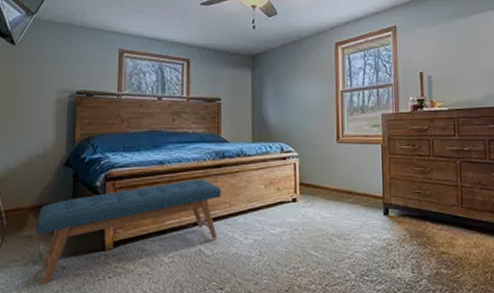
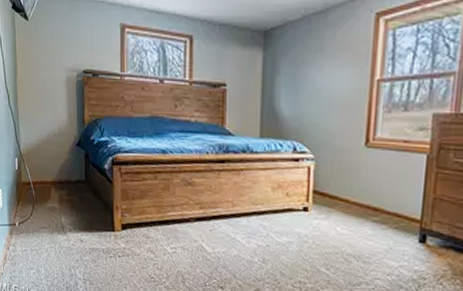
bench: present [37,179,222,284] -> none [58,172,225,252]

